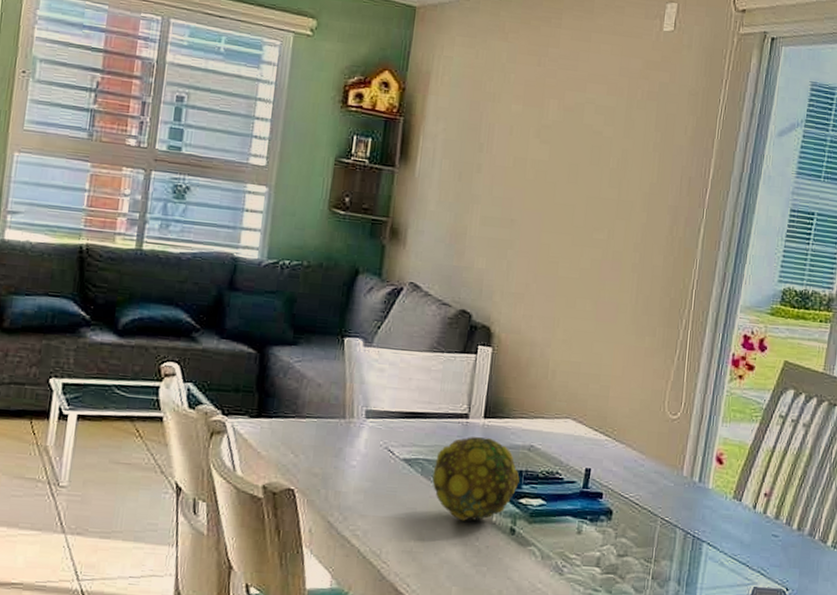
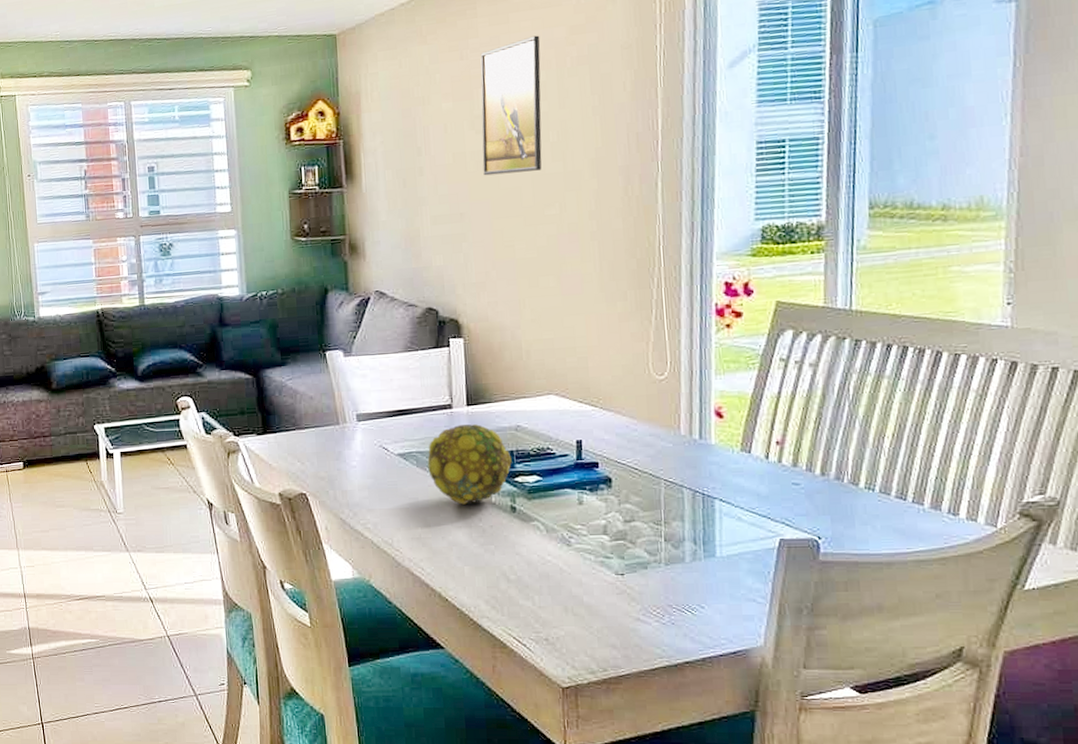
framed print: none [541,60,617,193] -> present [480,35,542,176]

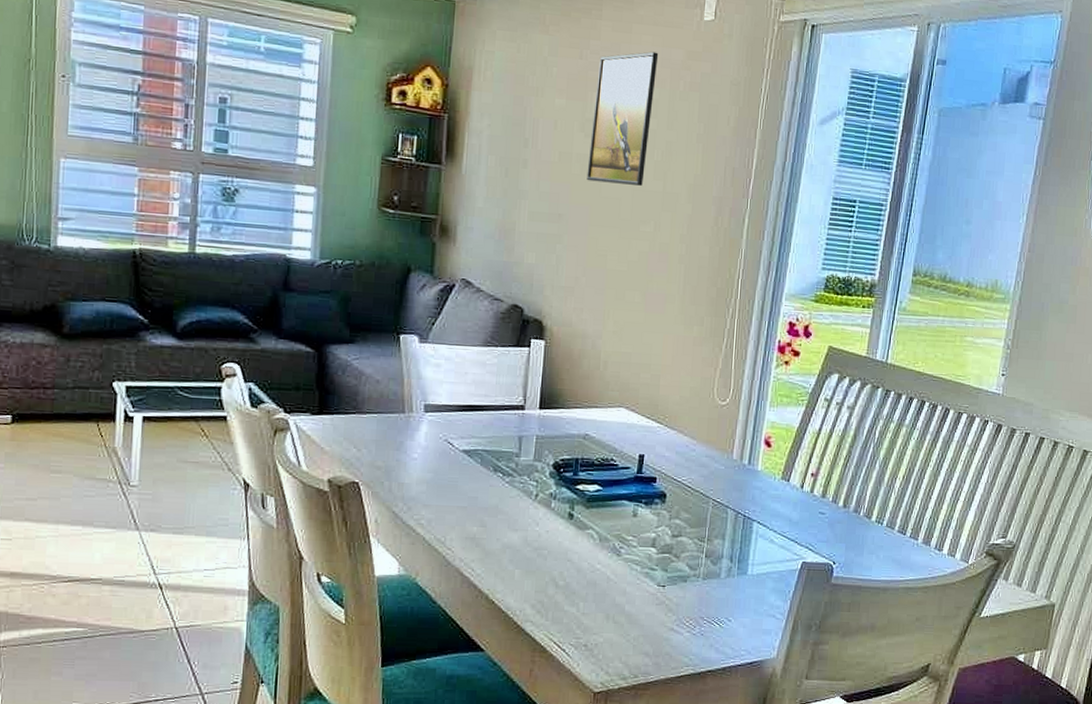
decorative ball: present [427,424,512,505] -> none [492,427,576,508]

